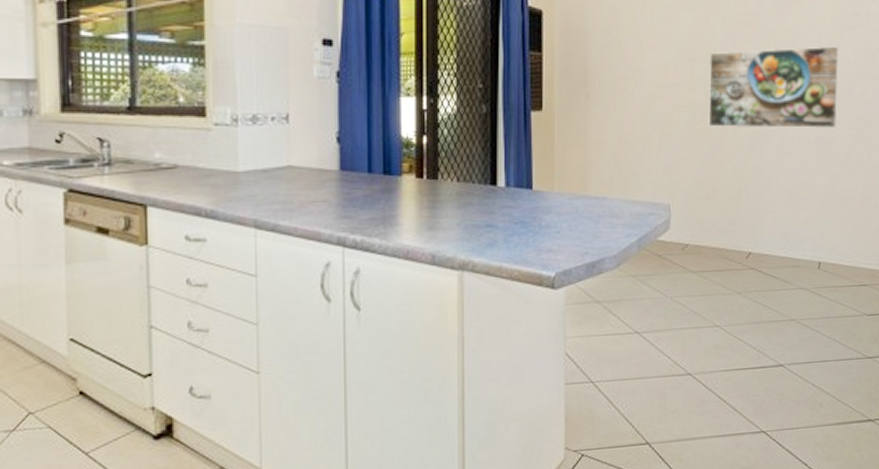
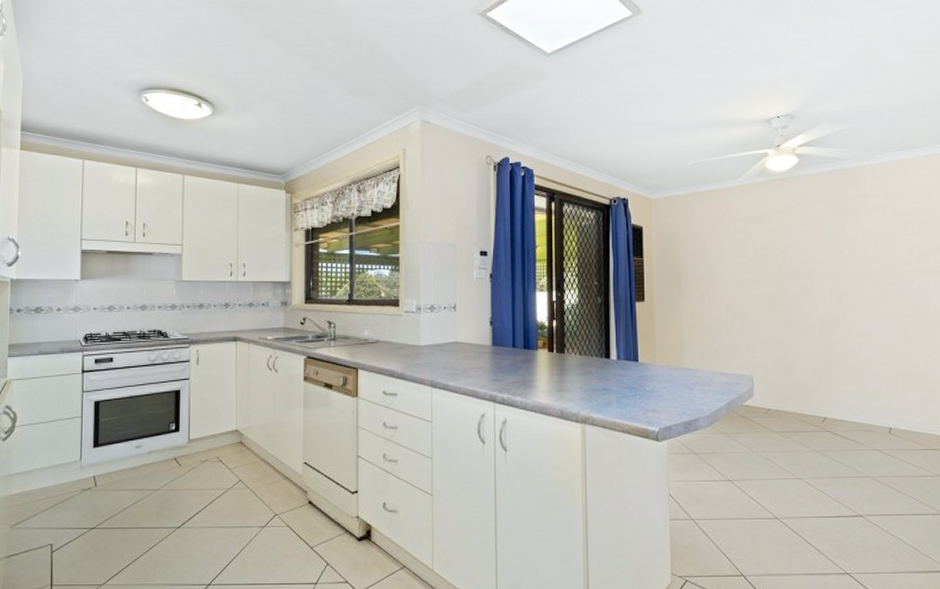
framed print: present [708,46,839,129] -> none [781,248,897,316]

